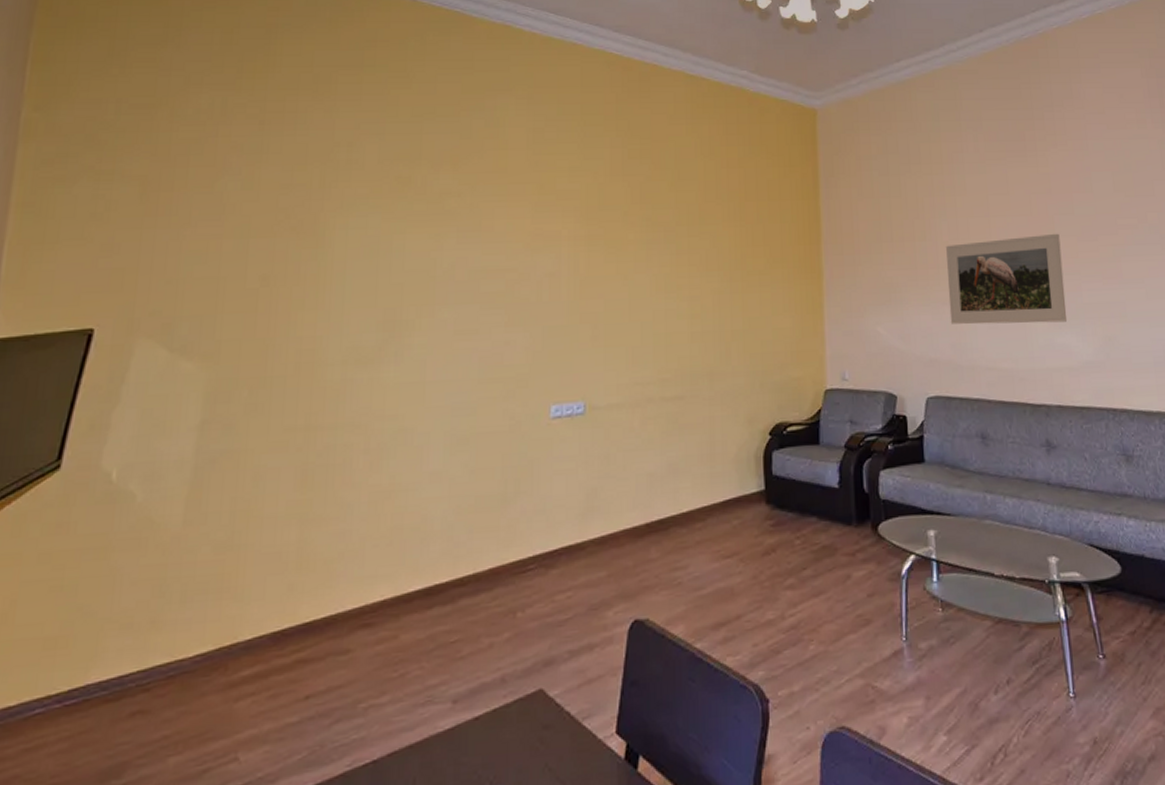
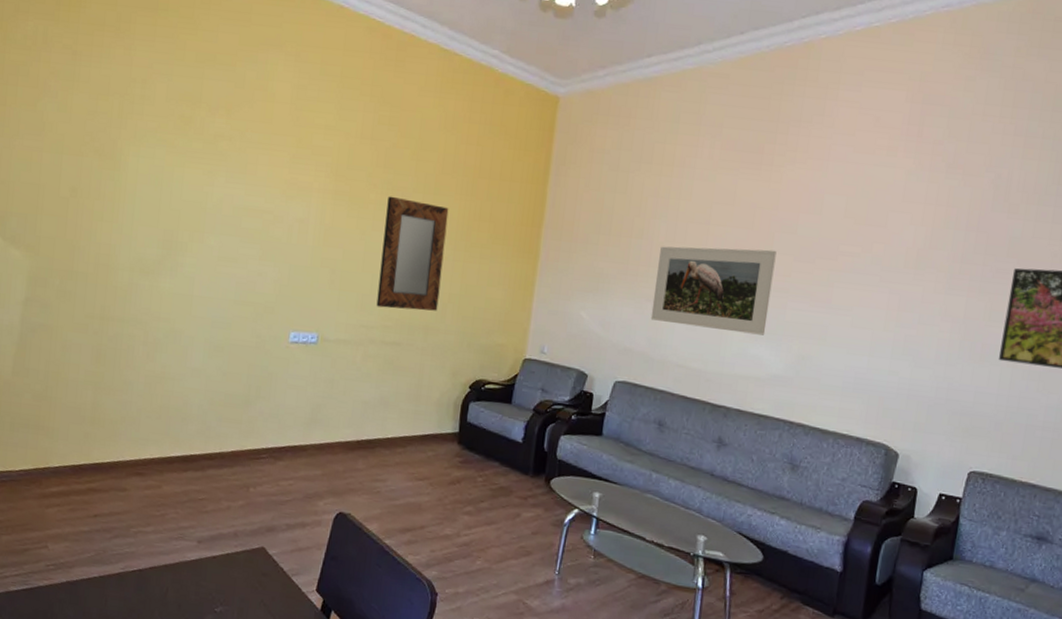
home mirror: none [649,233,721,359] -> present [376,196,449,311]

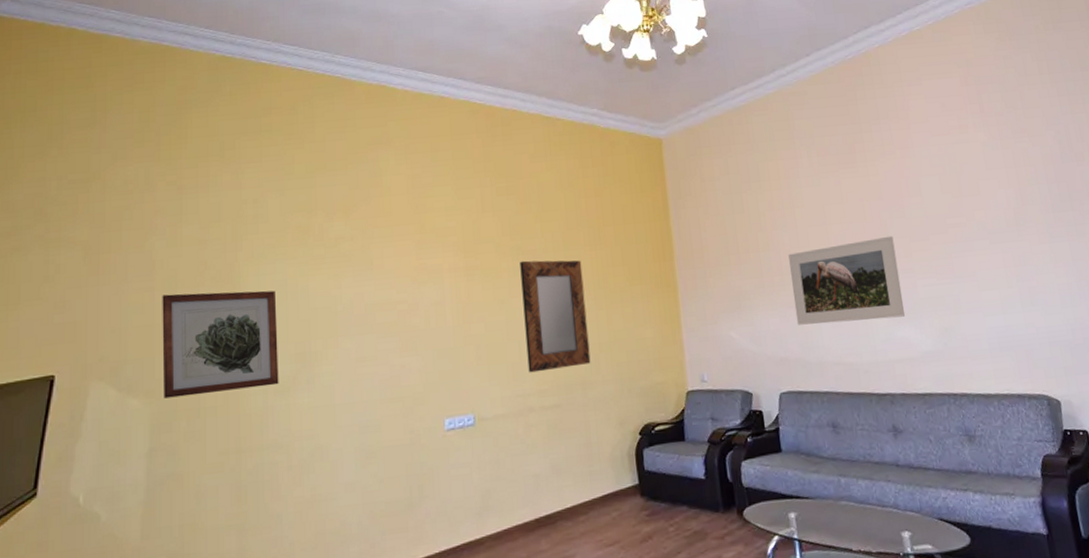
wall art: none [42,157,152,266] -> present [162,290,279,399]

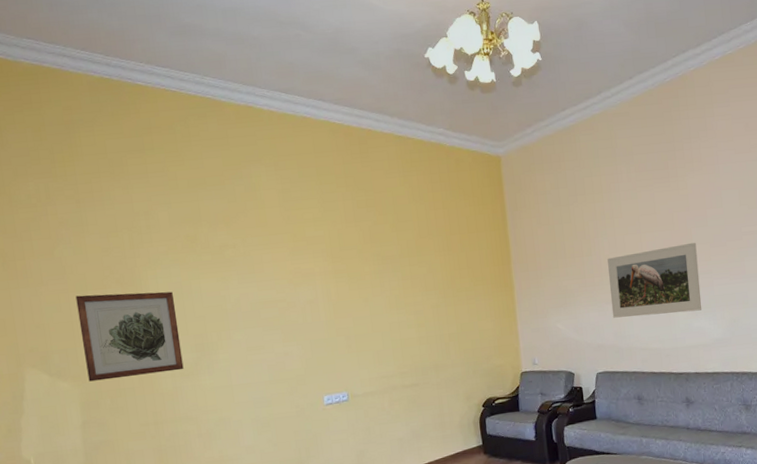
home mirror: present [520,260,591,373] -> none [380,264,442,359]

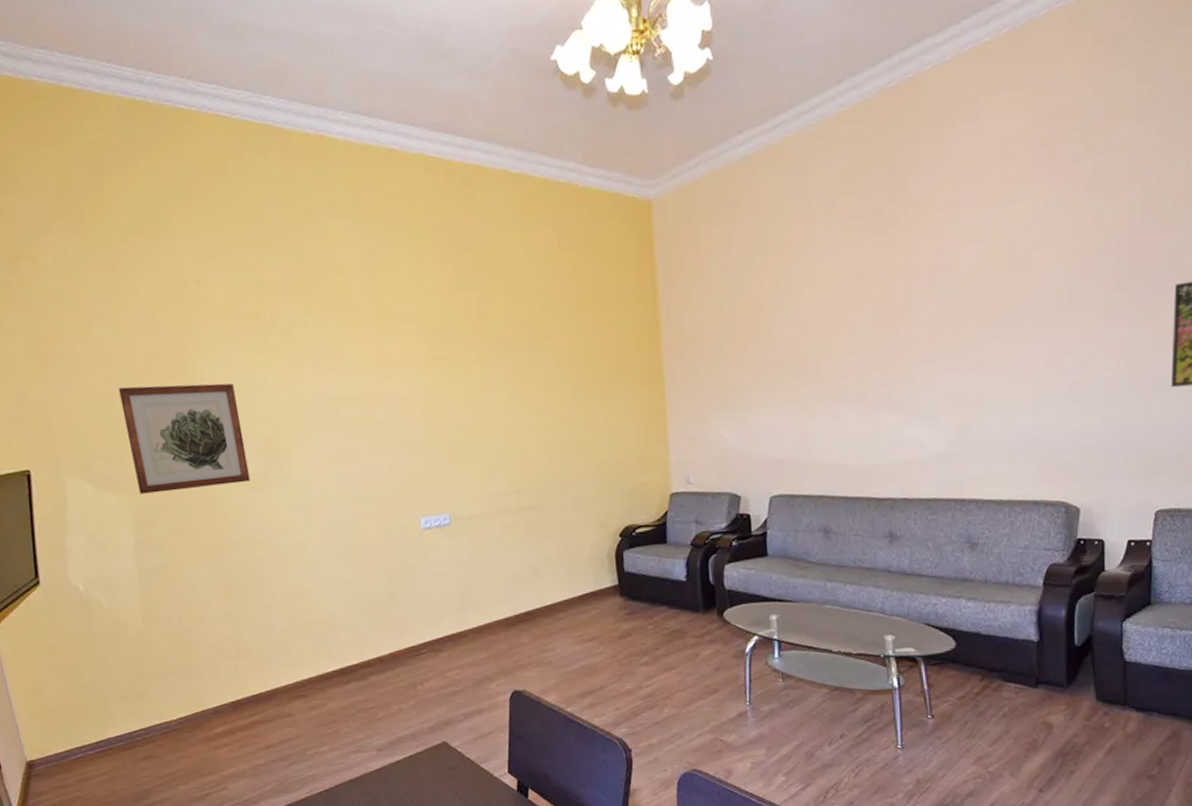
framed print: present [607,242,702,318] -> none [792,320,920,424]

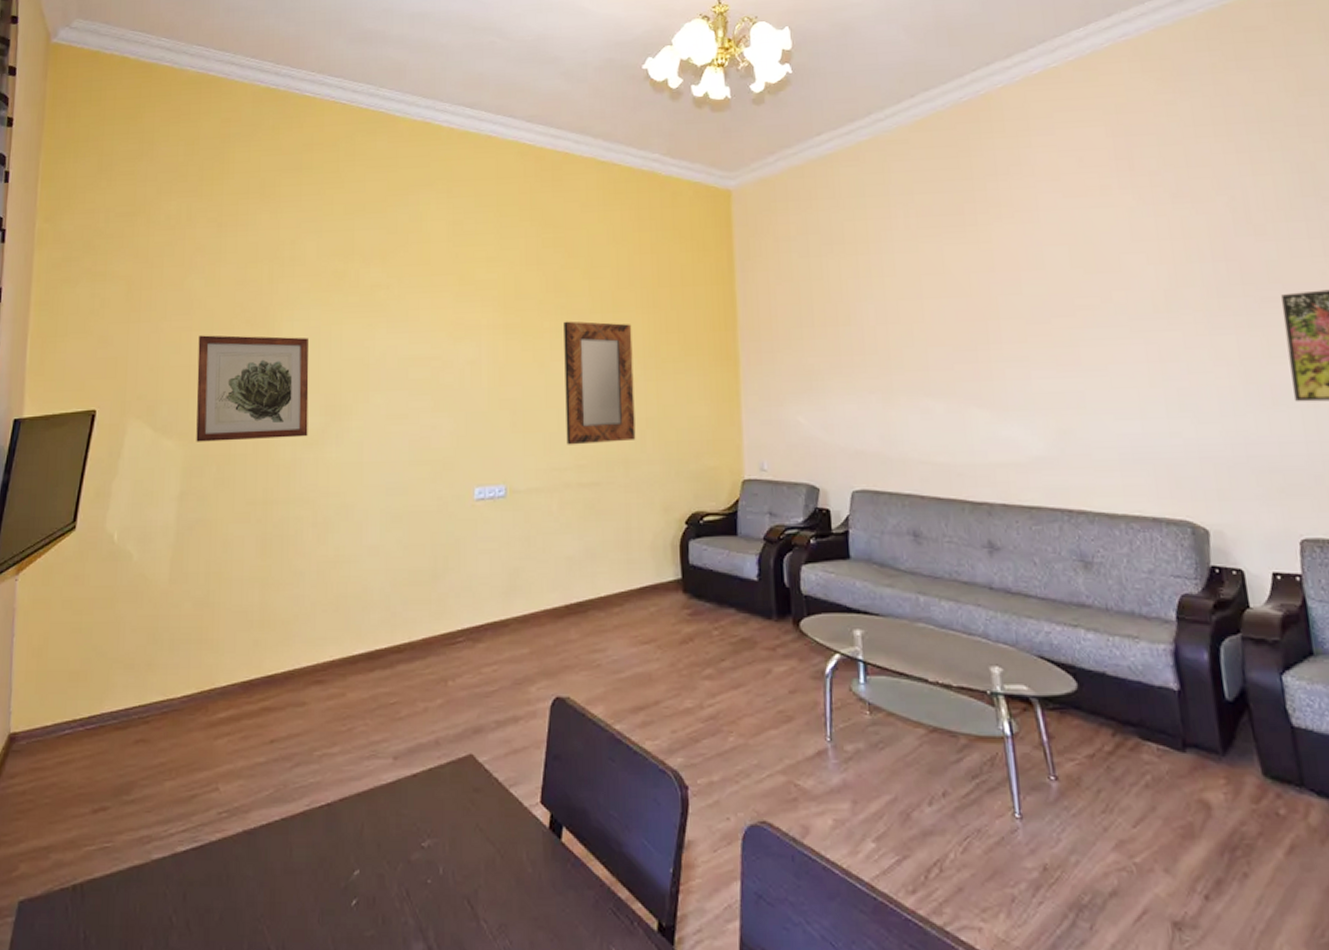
home mirror: none [490,349,569,473] -> present [564,321,636,445]

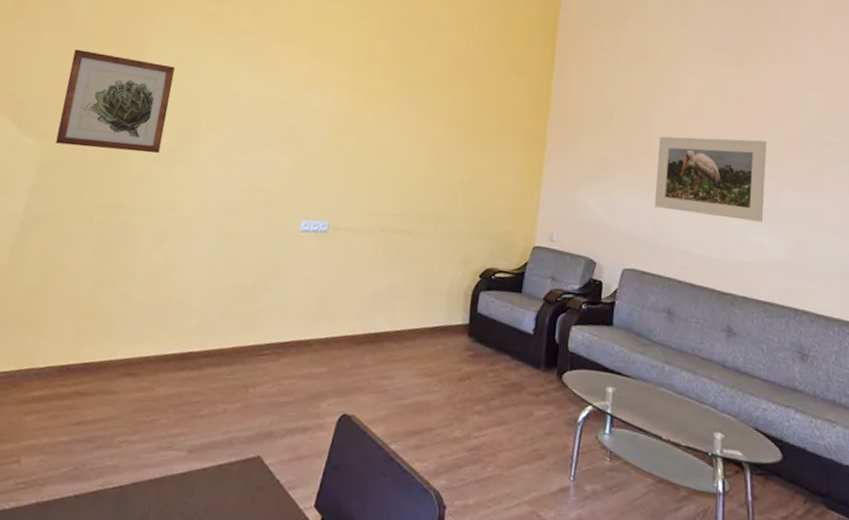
home mirror: present [564,321,636,445] -> none [388,88,460,199]
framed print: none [873,315,1014,415] -> present [654,136,767,222]

